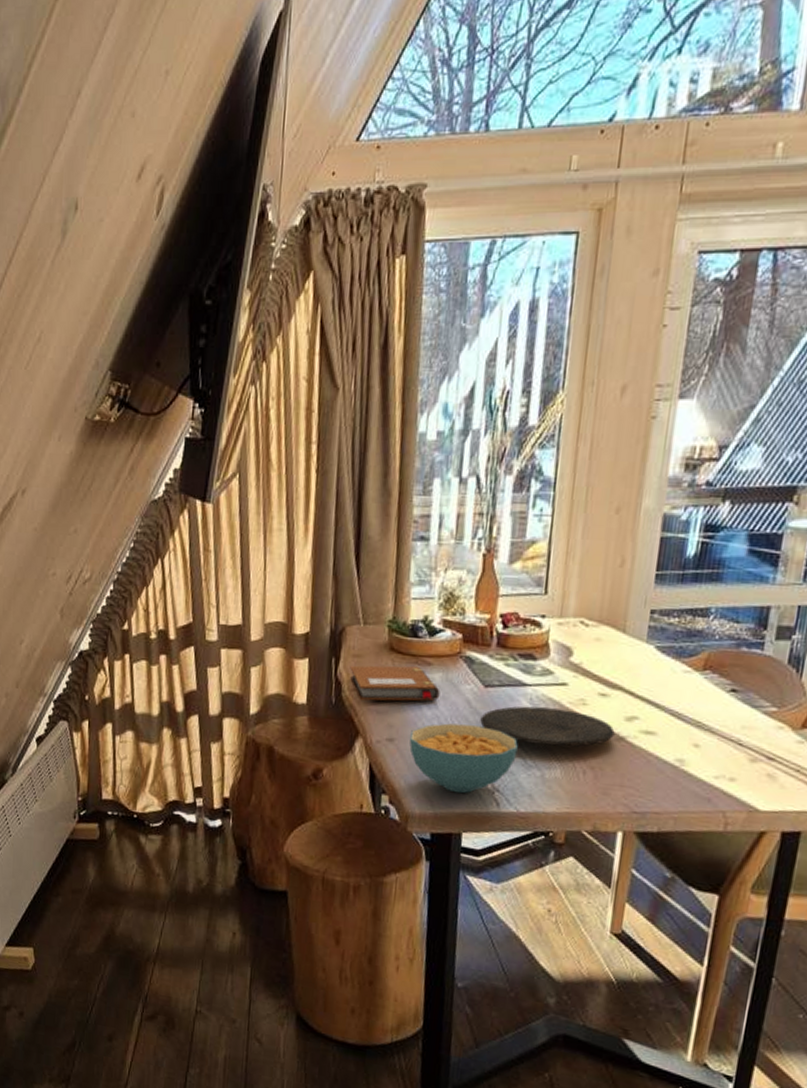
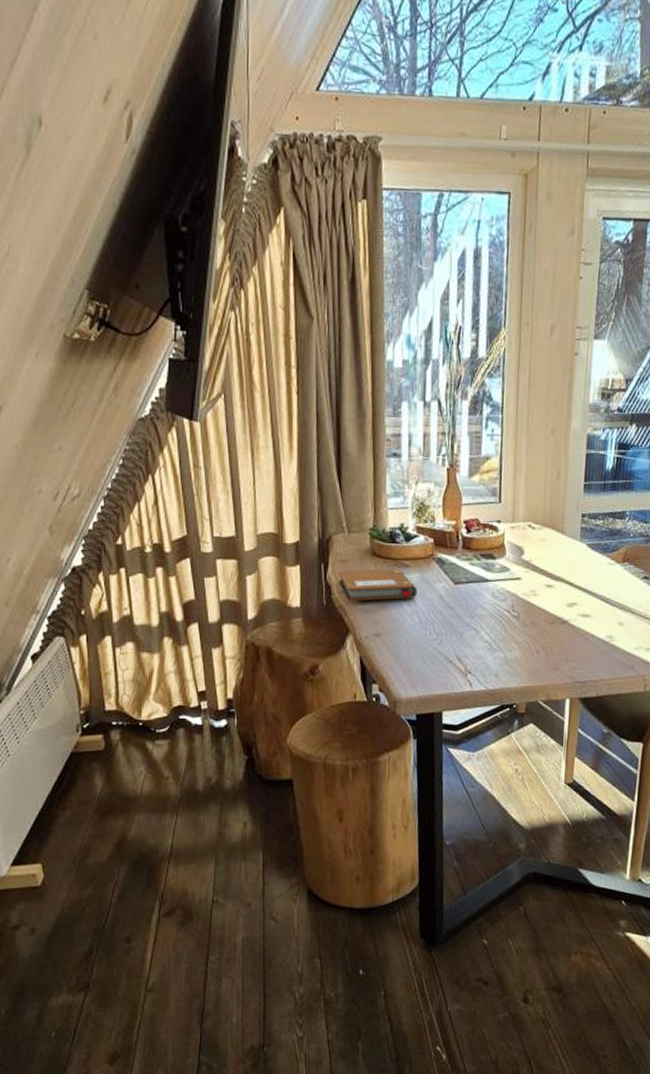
cereal bowl: present [409,723,518,794] -> none [393,617,484,678]
plate: present [480,706,615,747] -> none [452,599,560,632]

